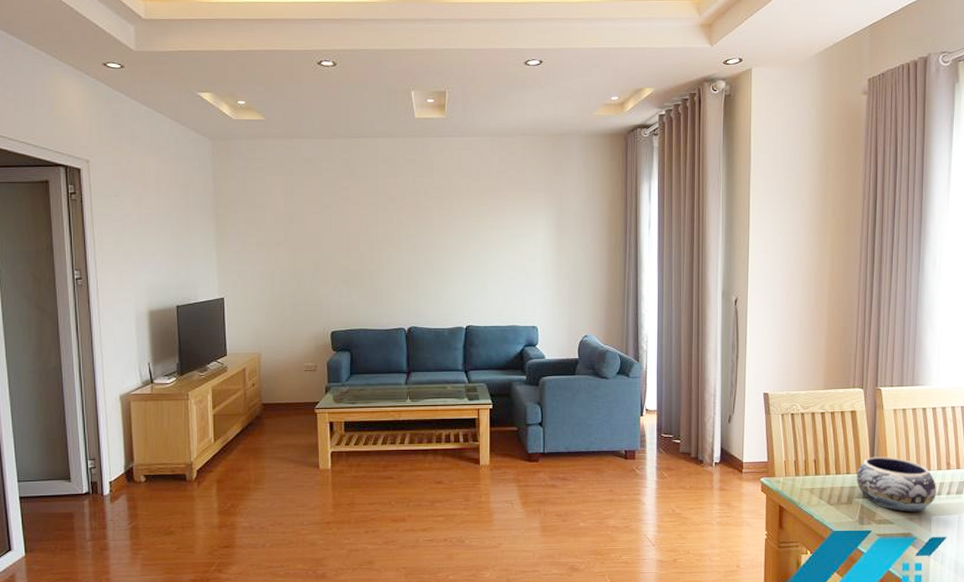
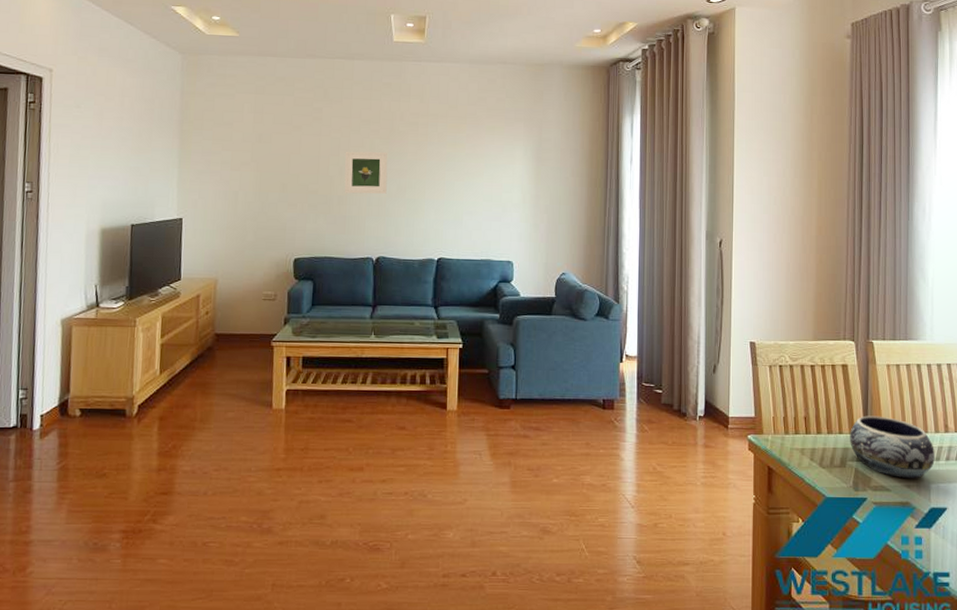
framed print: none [373,226,415,268] -> present [344,151,388,194]

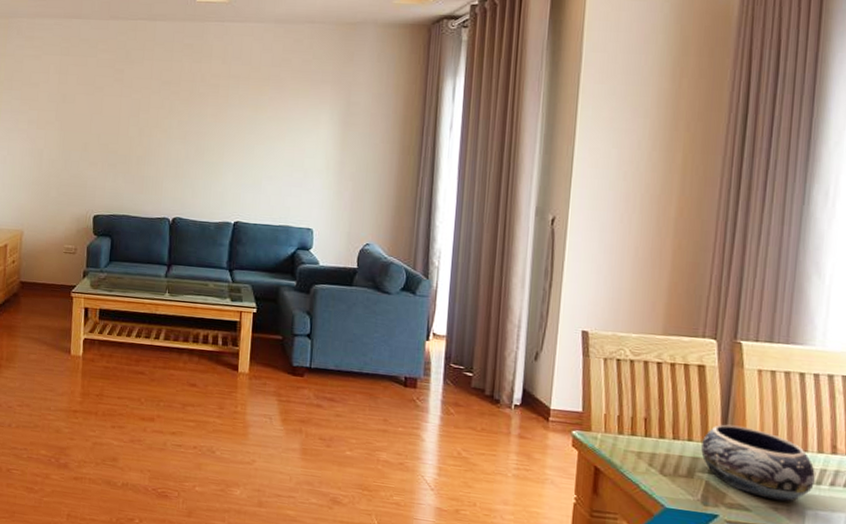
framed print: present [344,151,388,194] -> none [143,112,187,156]

